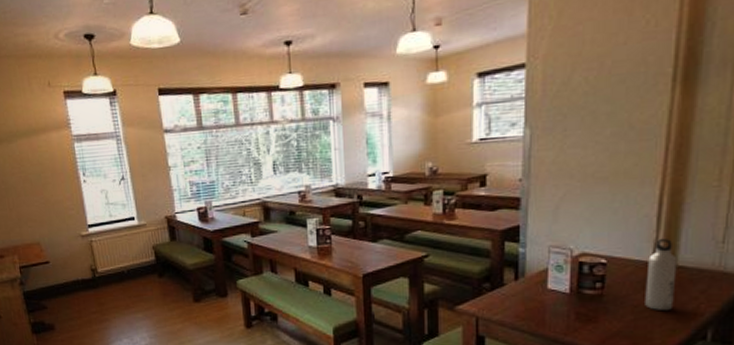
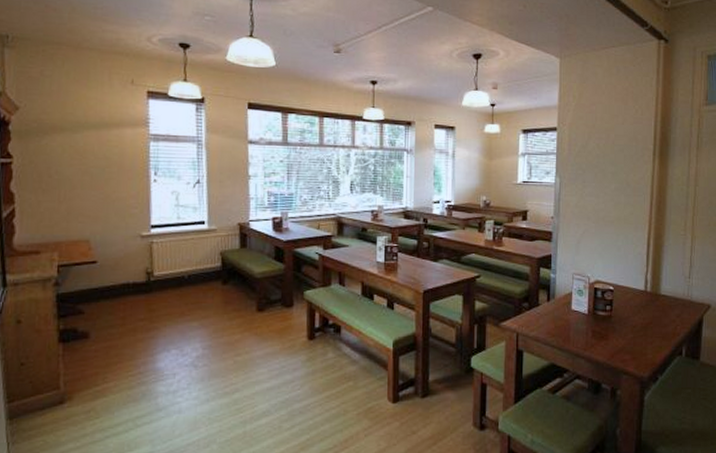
water bottle: present [645,239,677,310] -> none [640,273,661,330]

